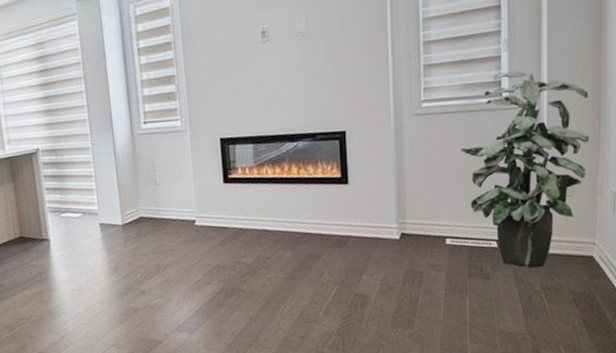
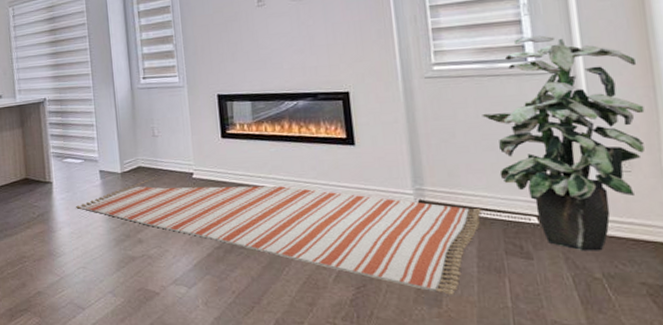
rug: none [76,226,453,317] -> present [76,176,482,295]

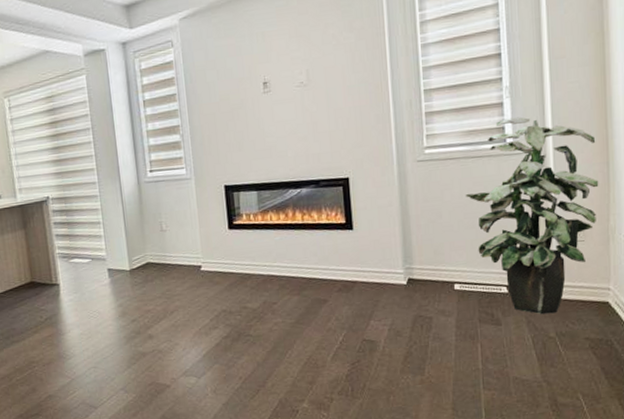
rug: present [76,176,482,295] -> none [85,271,461,363]

